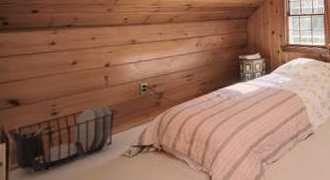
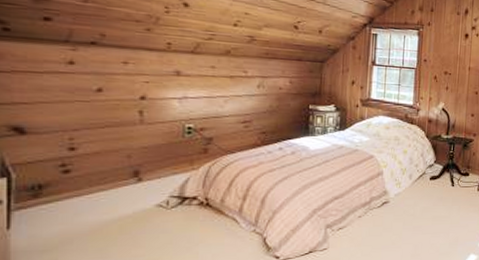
dish rack: present [9,104,119,173] -> none [11,144,156,217]

